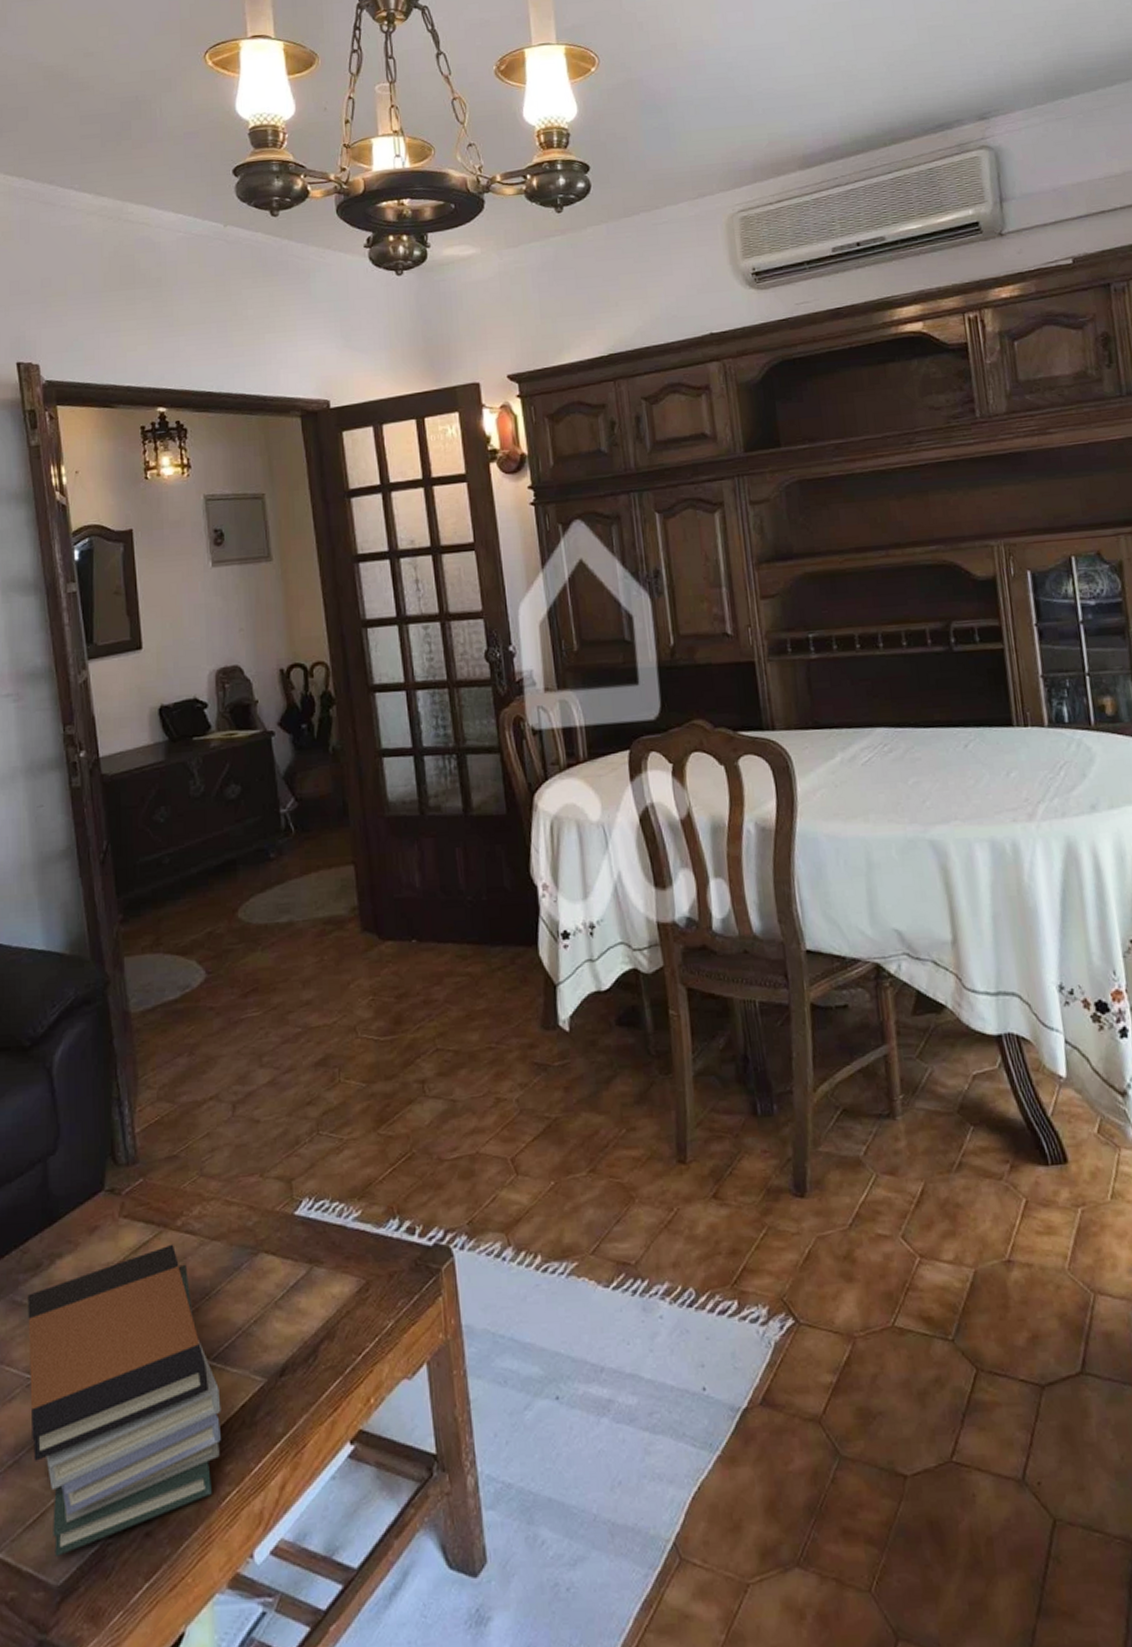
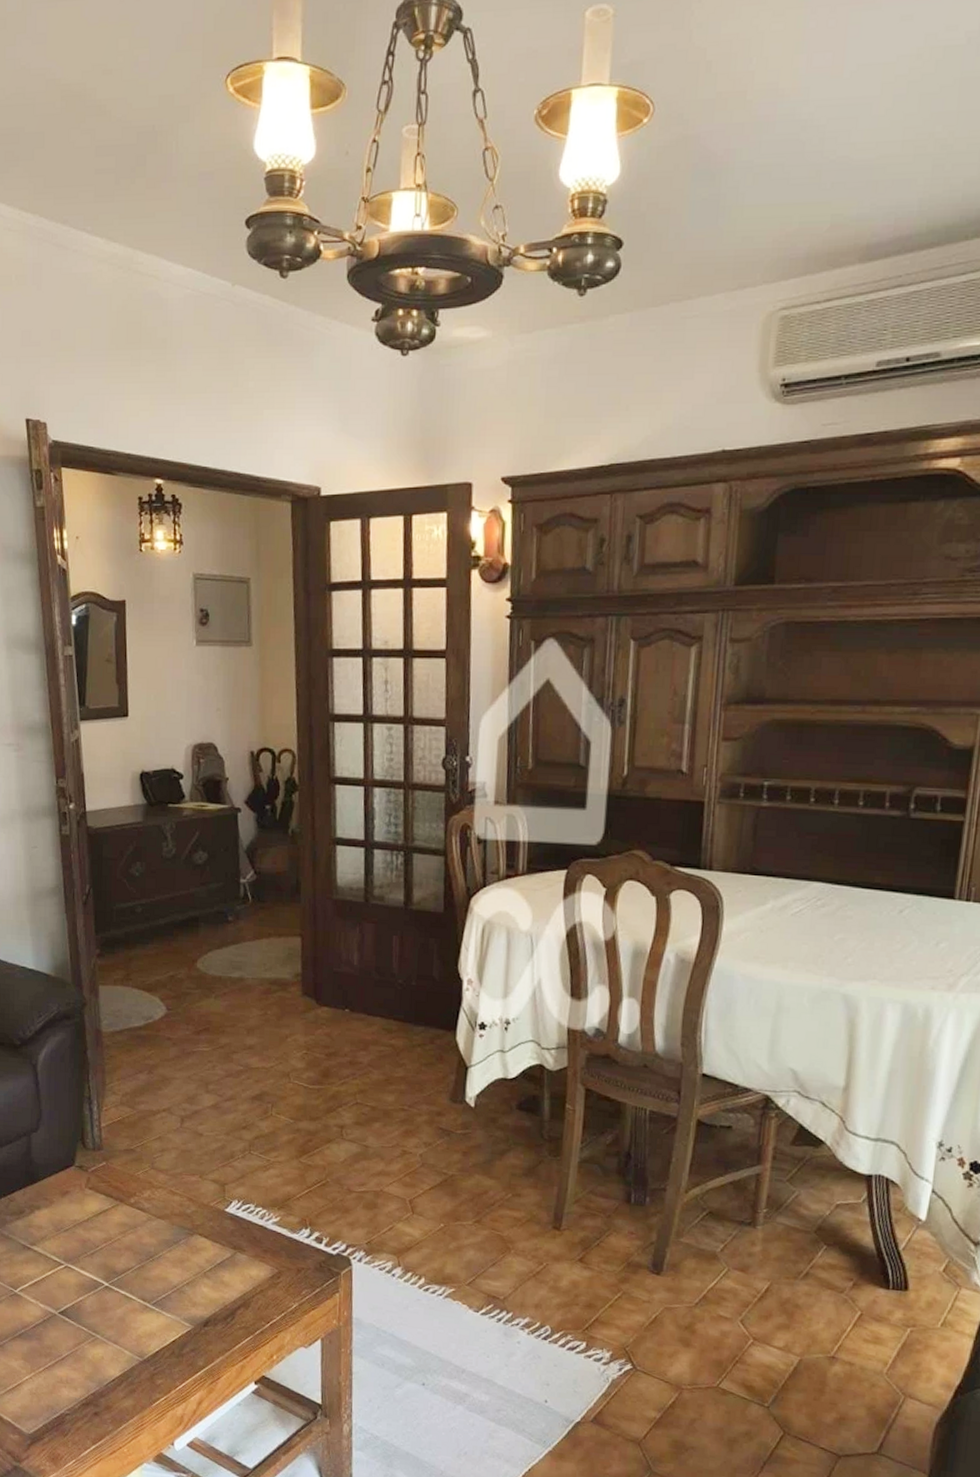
book stack: present [27,1244,221,1556] -> none [12,1215,157,1415]

